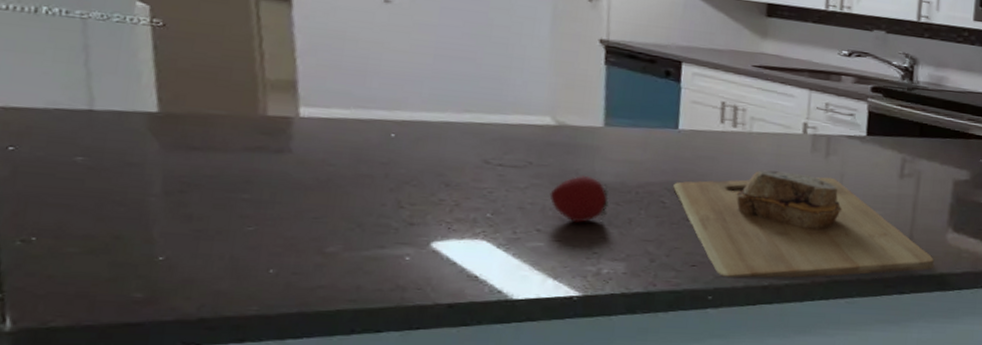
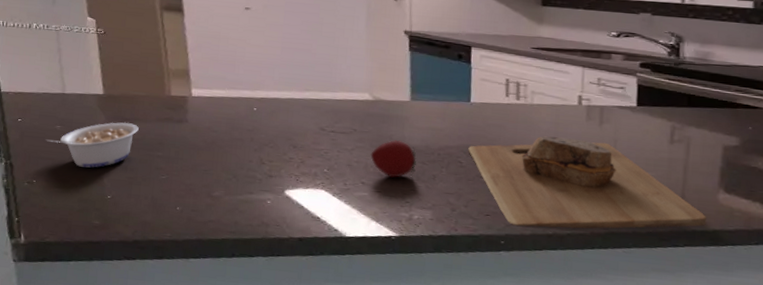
legume: none [55,152,214,218] -> present [45,122,139,168]

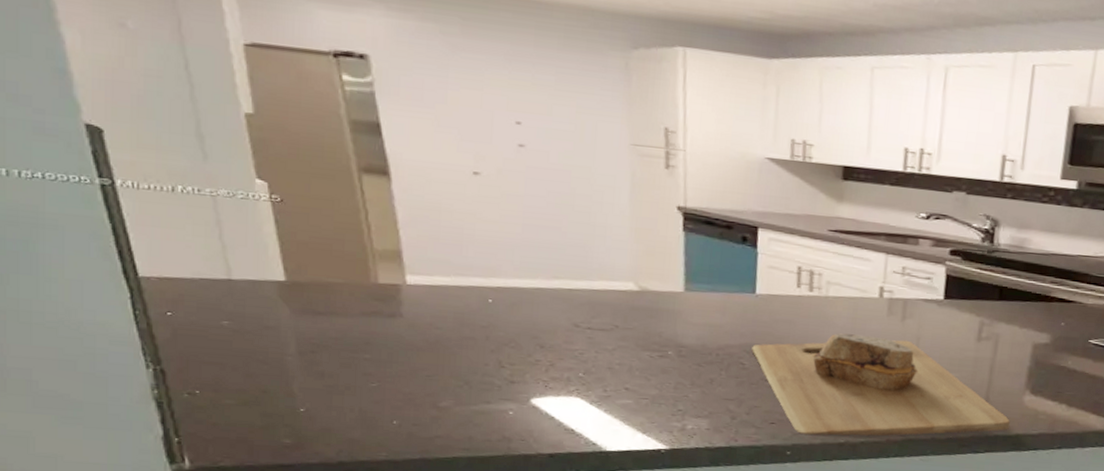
legume: present [45,122,139,168] -> none [208,317,337,375]
fruit: present [370,140,416,178] -> none [636,338,691,383]

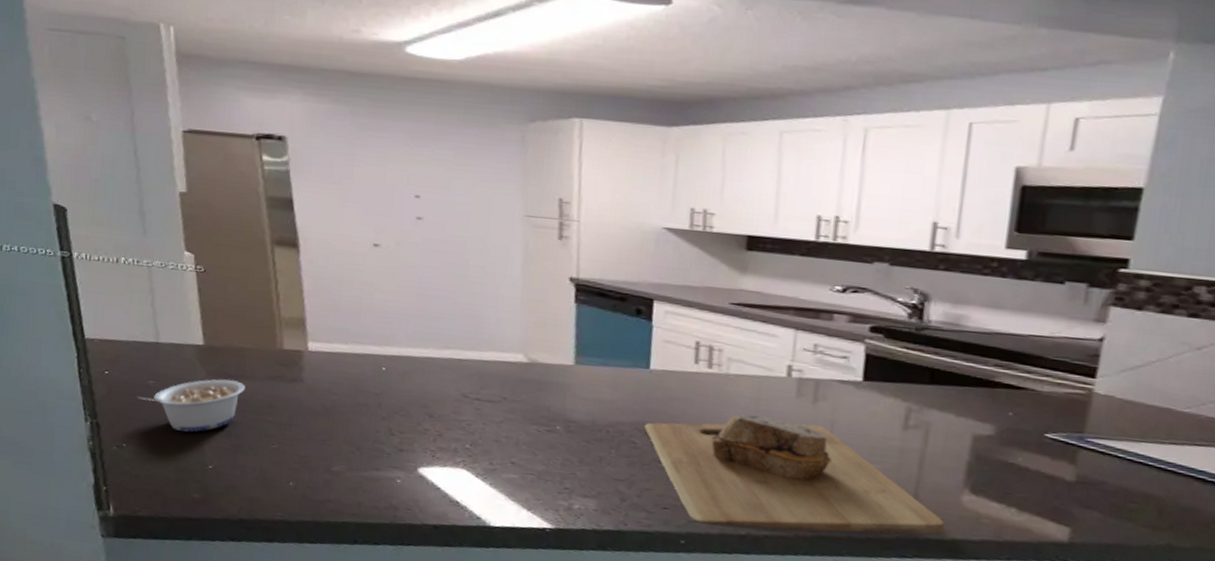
legume: none [208,317,337,375] -> present [136,379,245,432]

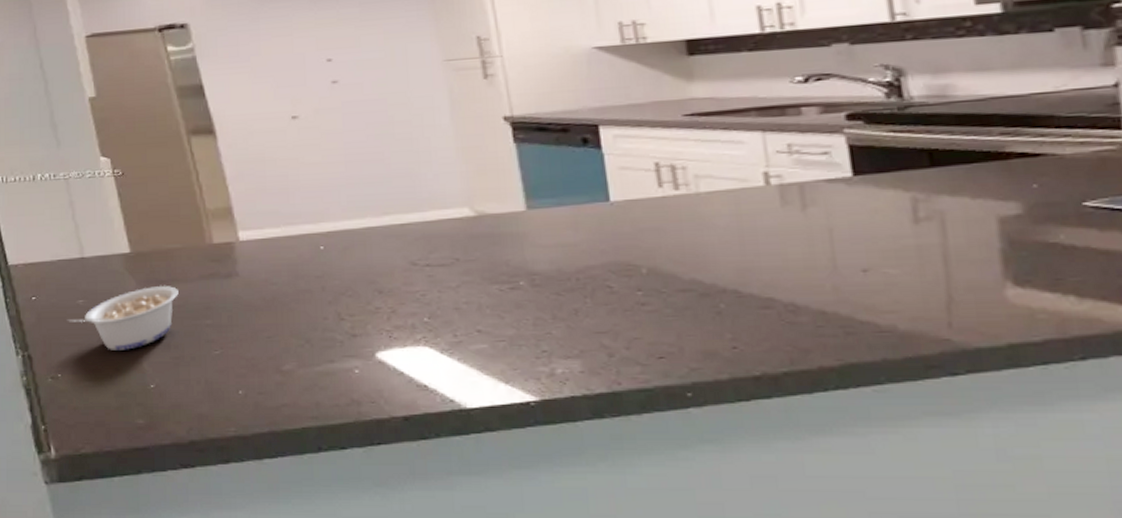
cutting board: present [644,414,946,534] -> none [617,234,996,368]

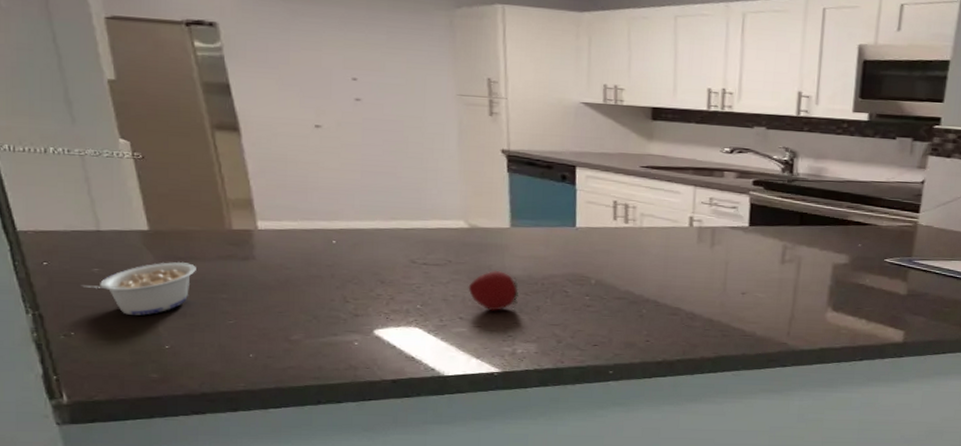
fruit: none [483,267,549,319] -> present [468,271,519,311]

